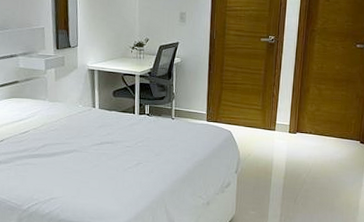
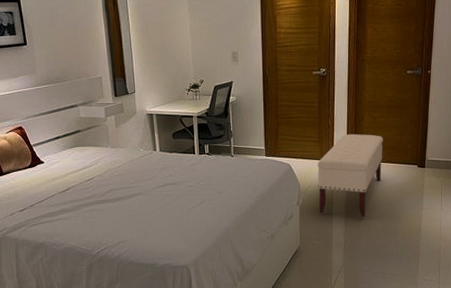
bench: none [258,104,328,190] -> present [317,133,384,217]

